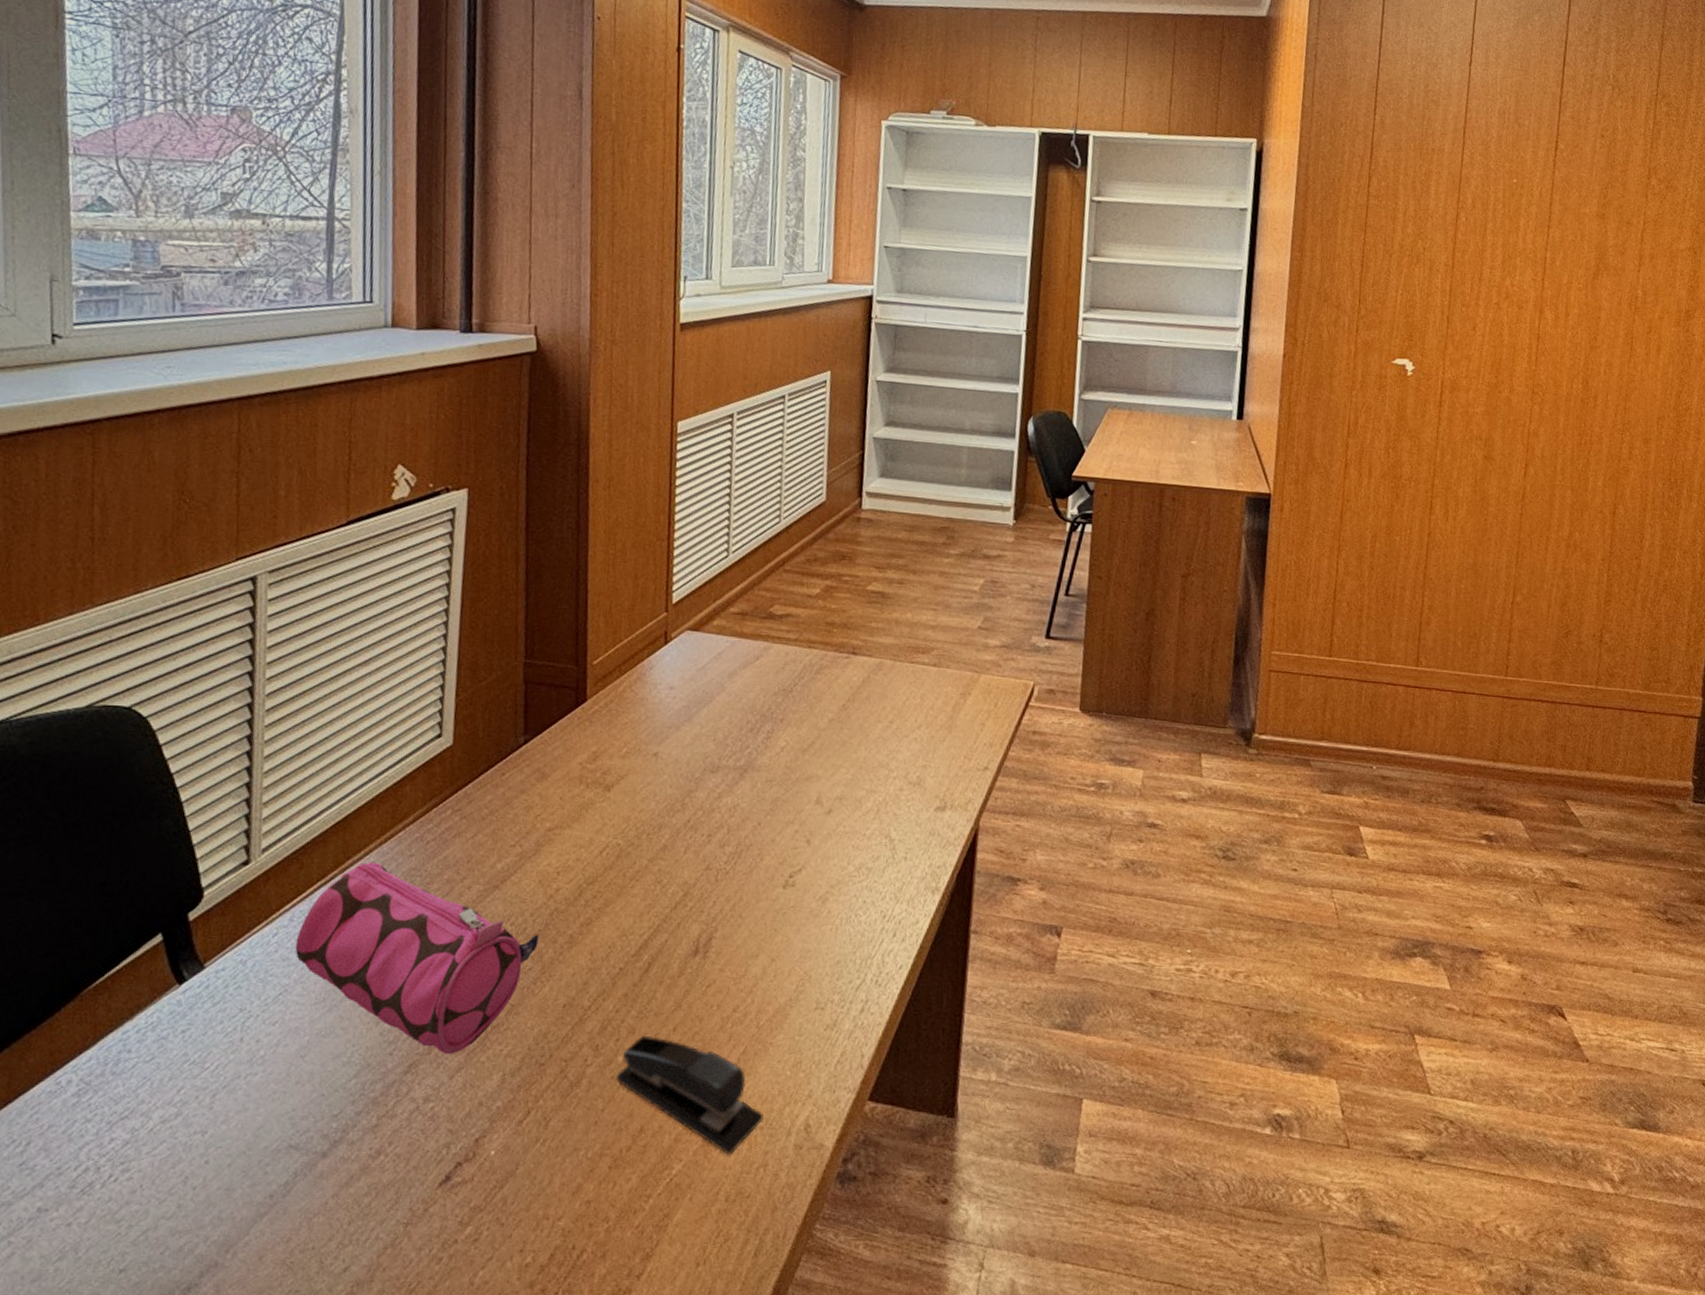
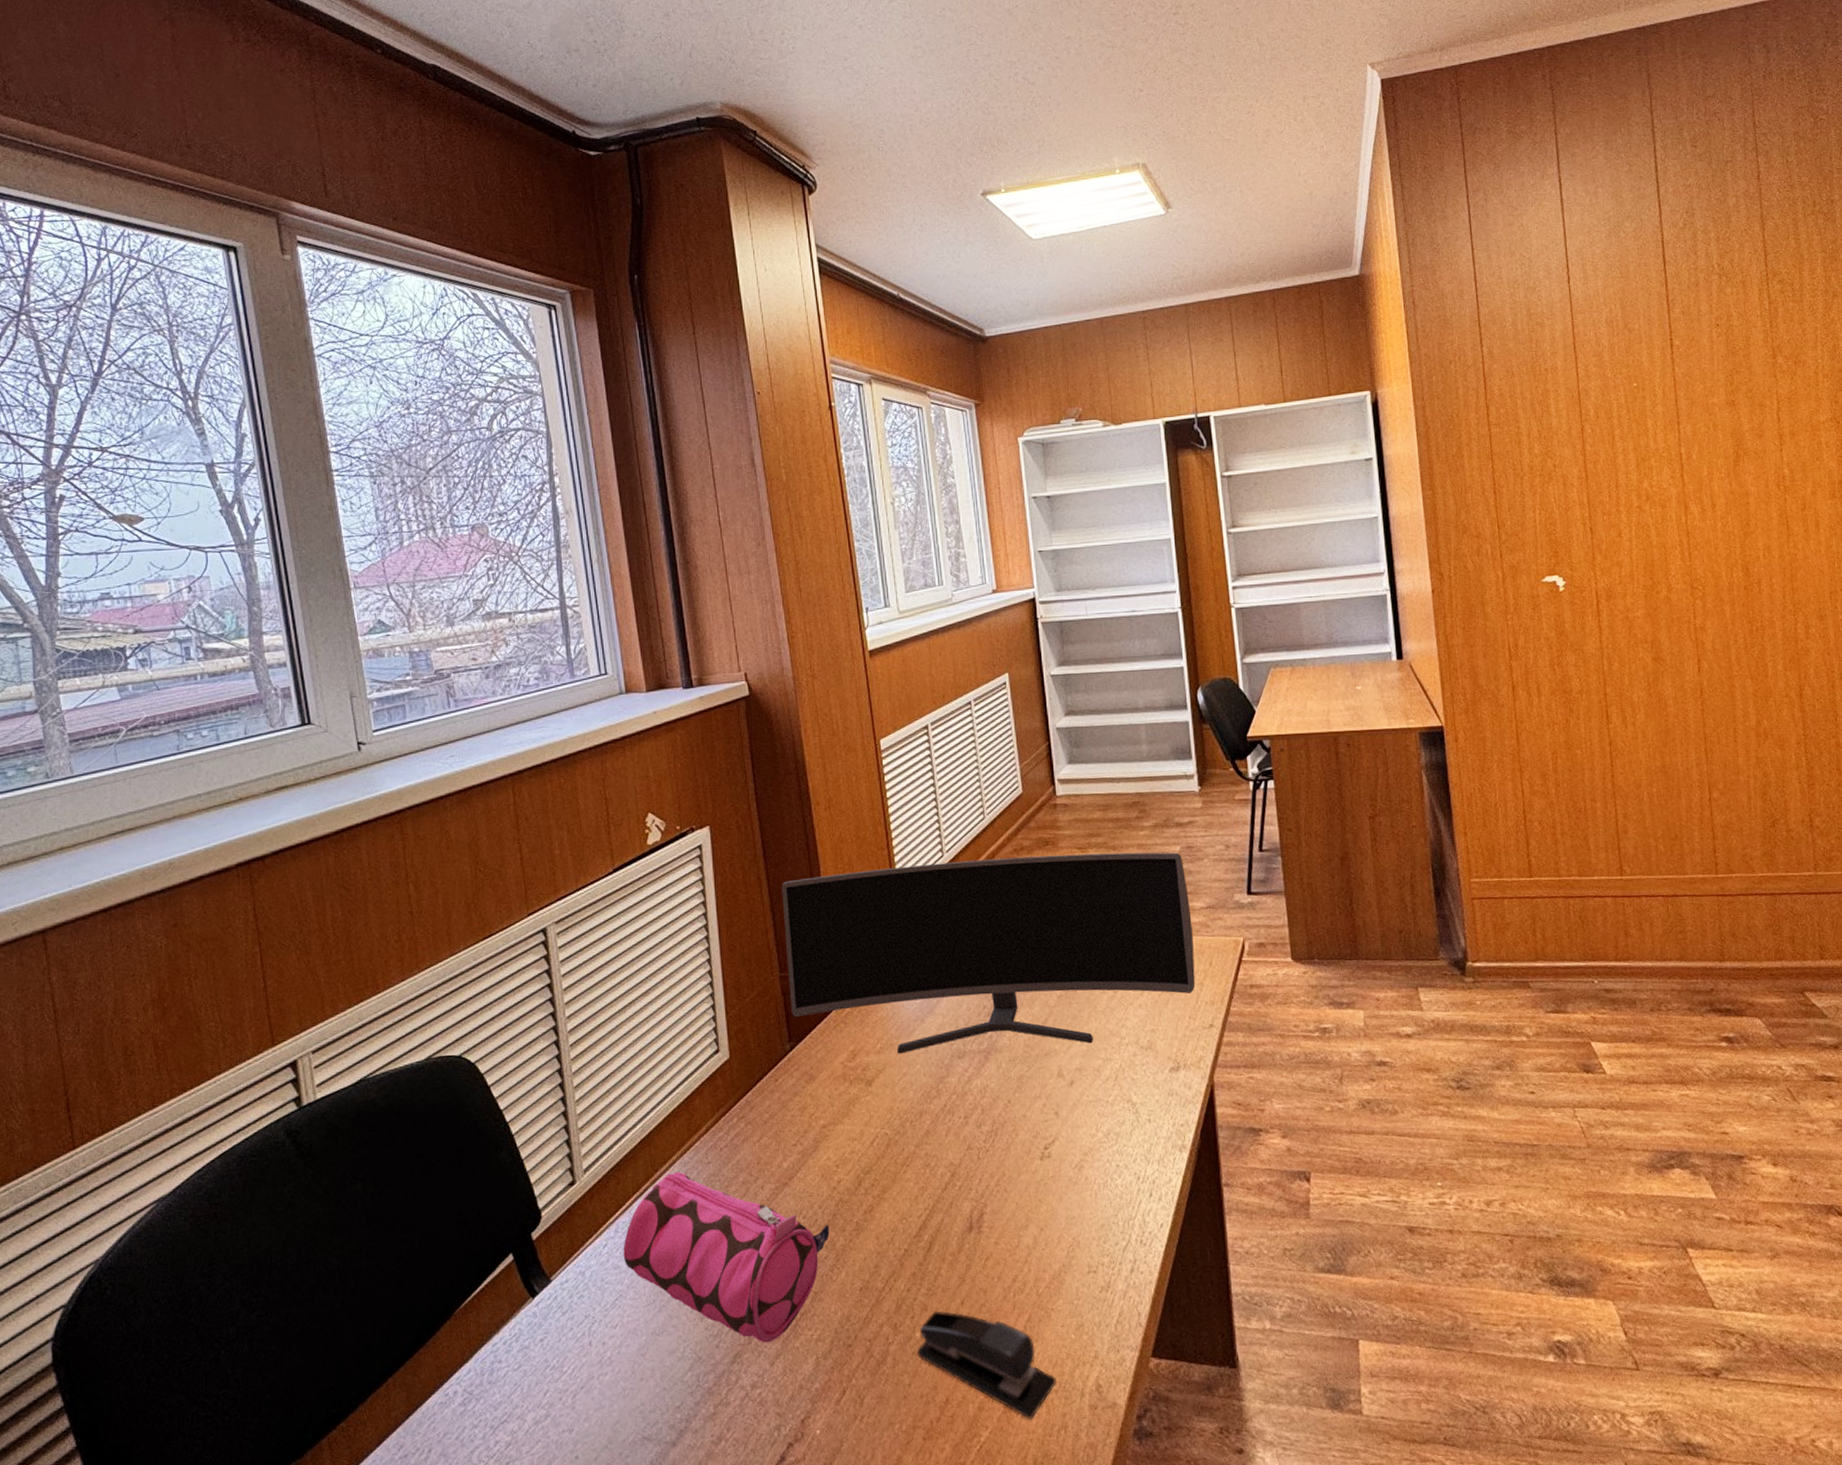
monitor: none [531,560,985,773] -> present [781,852,1196,1054]

